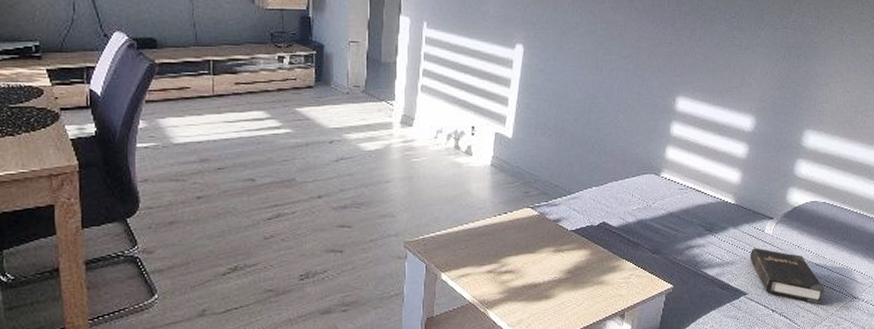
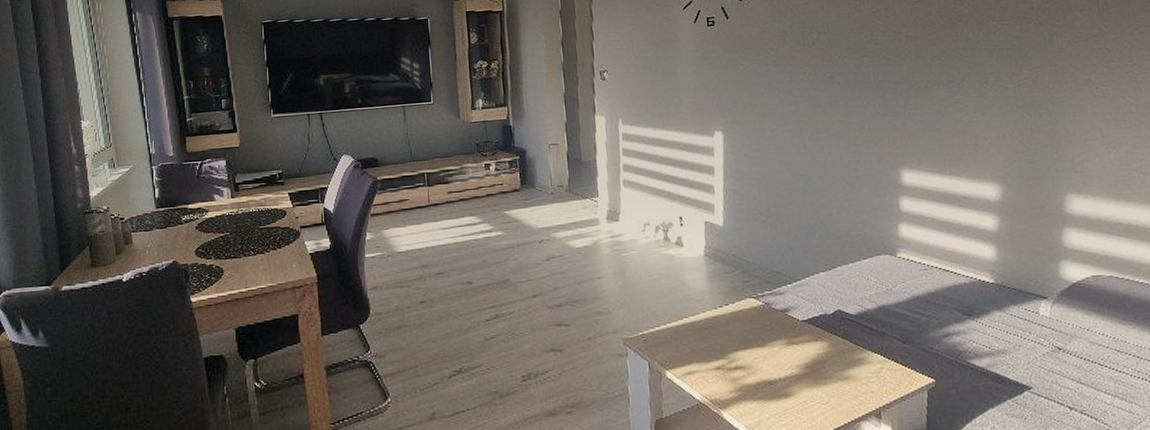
hardback book: present [749,248,825,305] -> none [1025,333,1137,400]

